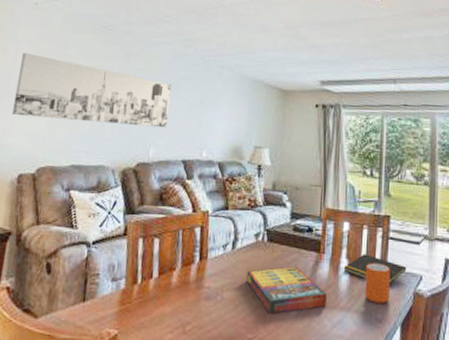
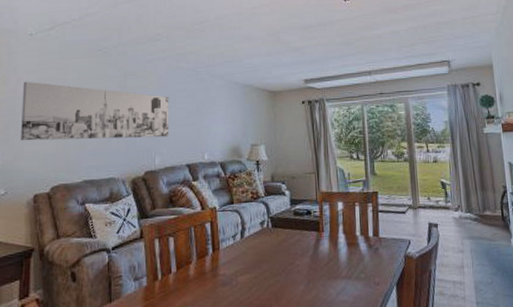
game compilation box: present [246,265,328,314] -> none [256,245,331,291]
notepad: present [343,254,407,285] -> none [341,227,397,251]
mug: present [364,263,390,303] -> none [361,234,384,269]

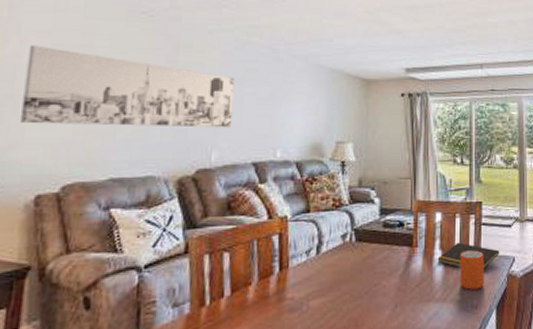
notepad: none [341,227,397,251] -> present [437,242,500,270]
mug: none [361,234,384,269] -> present [459,250,484,290]

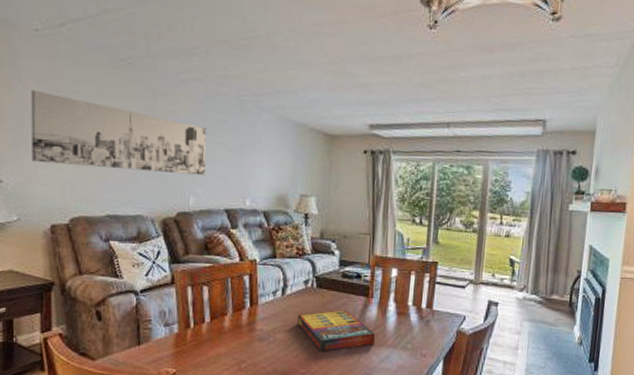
game compilation box: none [334,263,423,317] -> present [297,309,376,352]
notepad: present [437,242,500,270] -> none [391,297,452,324]
mug: present [459,250,484,290] -> none [410,305,436,341]

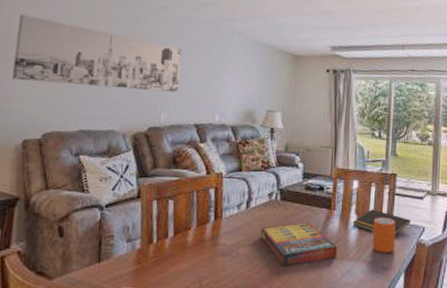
notepad: none [391,297,452,324] -> present [352,209,411,236]
mug: none [410,305,436,341] -> present [372,217,396,253]

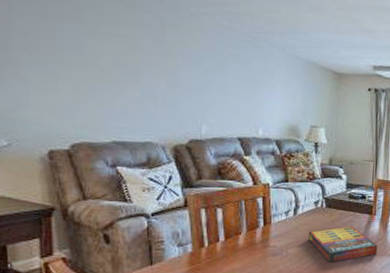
wall art: present [12,14,182,93] -> none [18,10,219,106]

